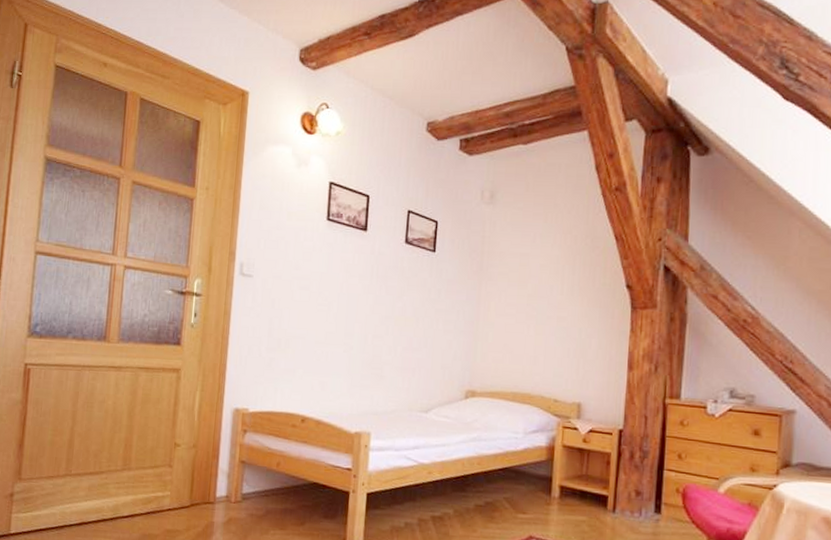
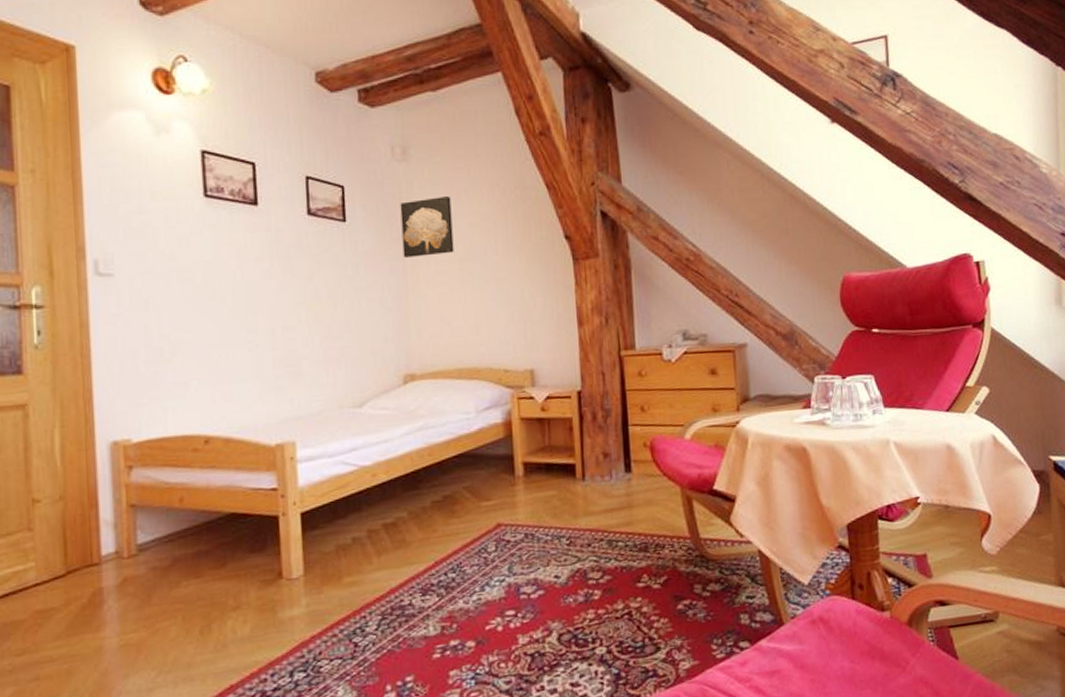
wall art: none [479,238,527,290] -> present [400,196,454,259]

